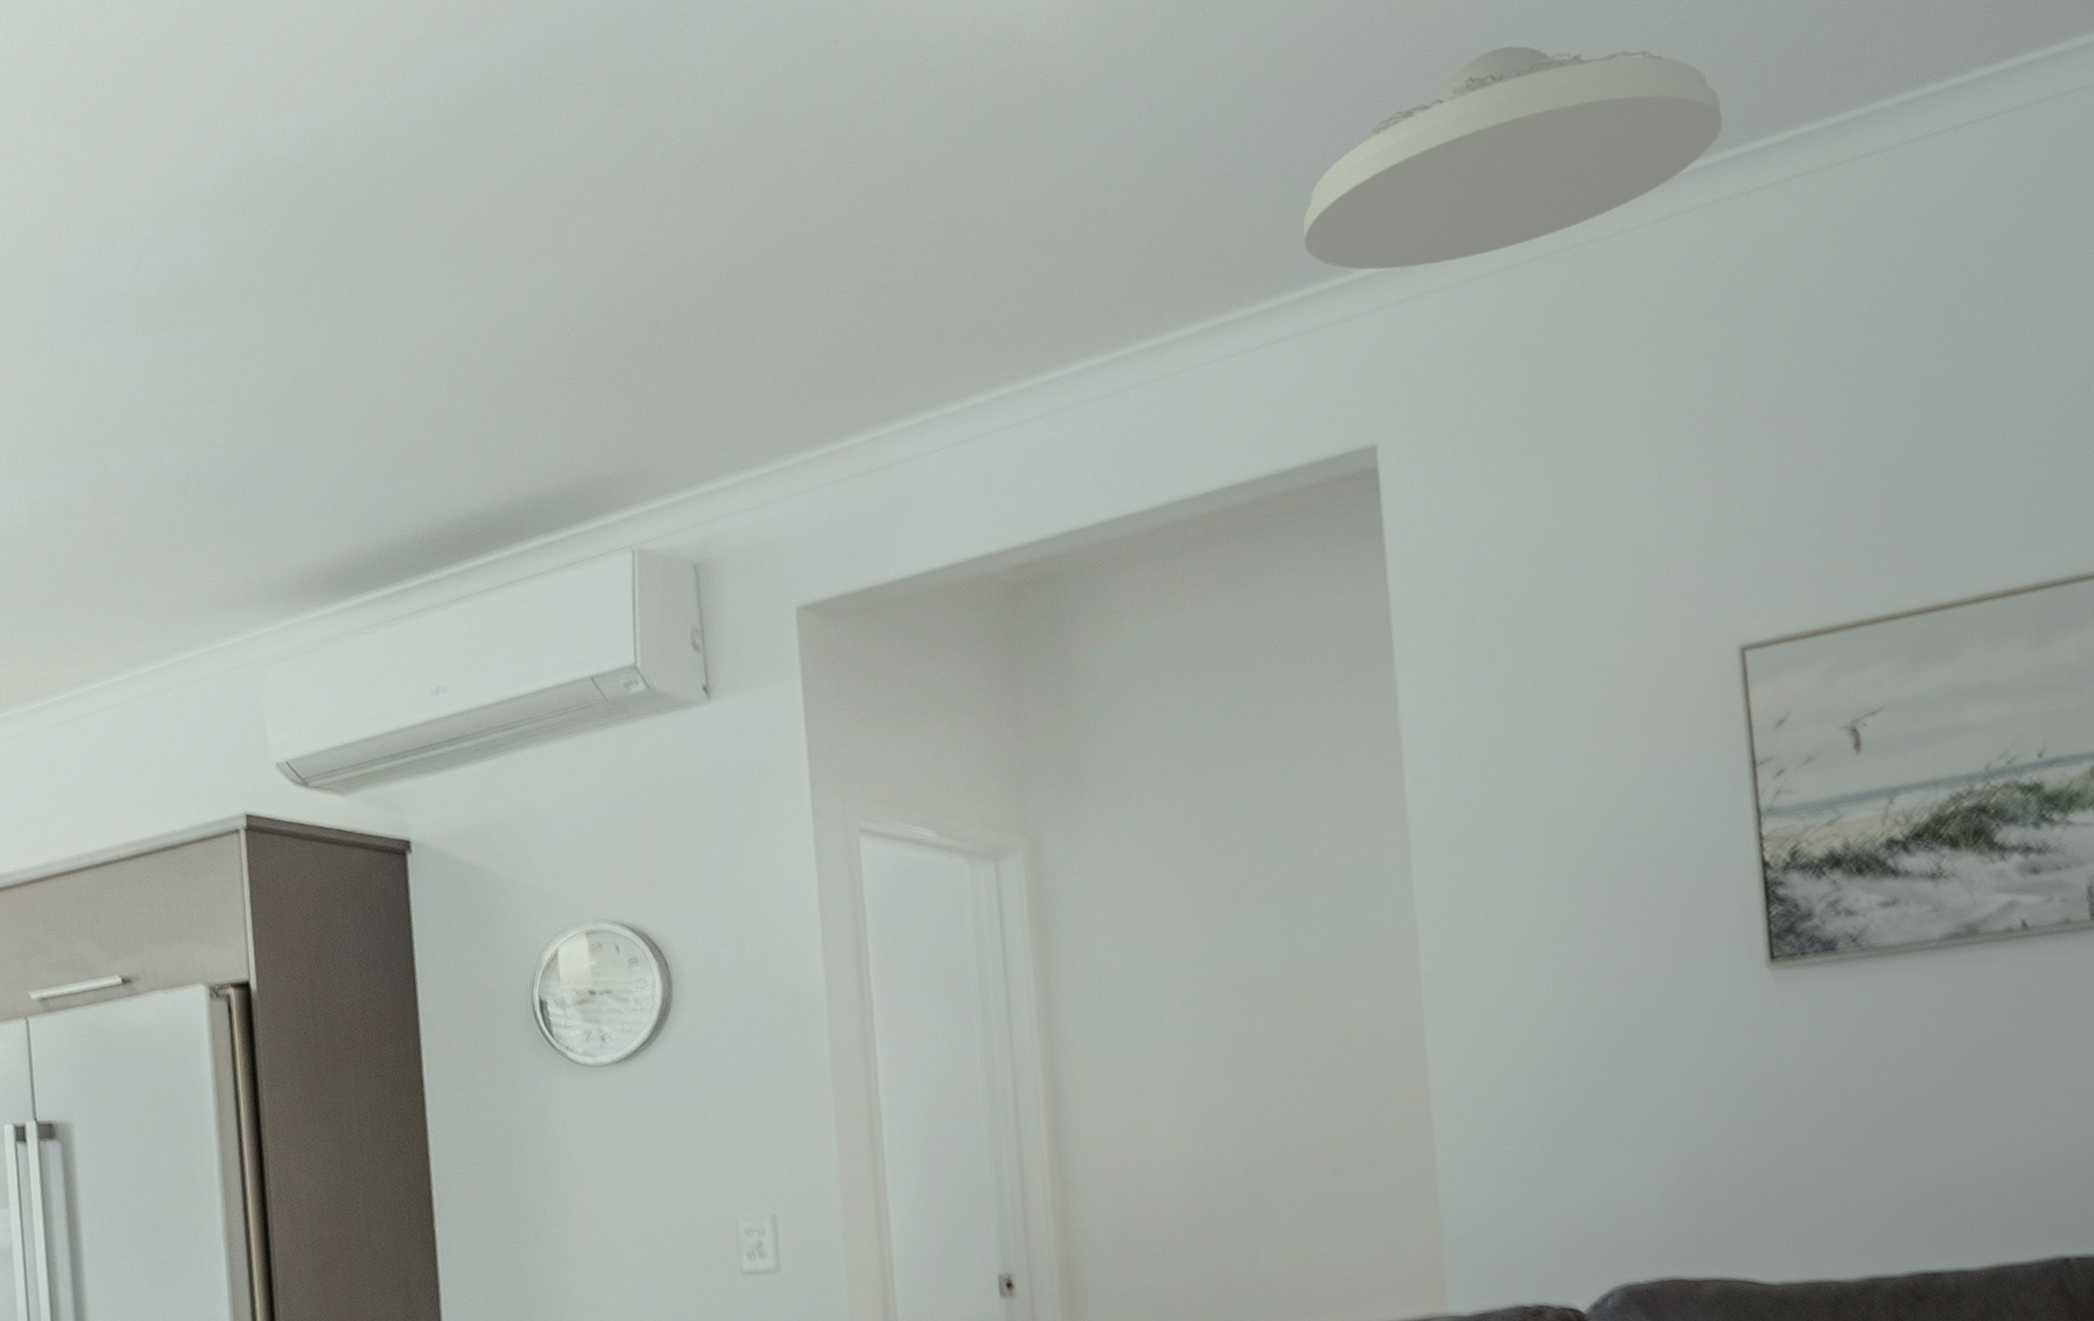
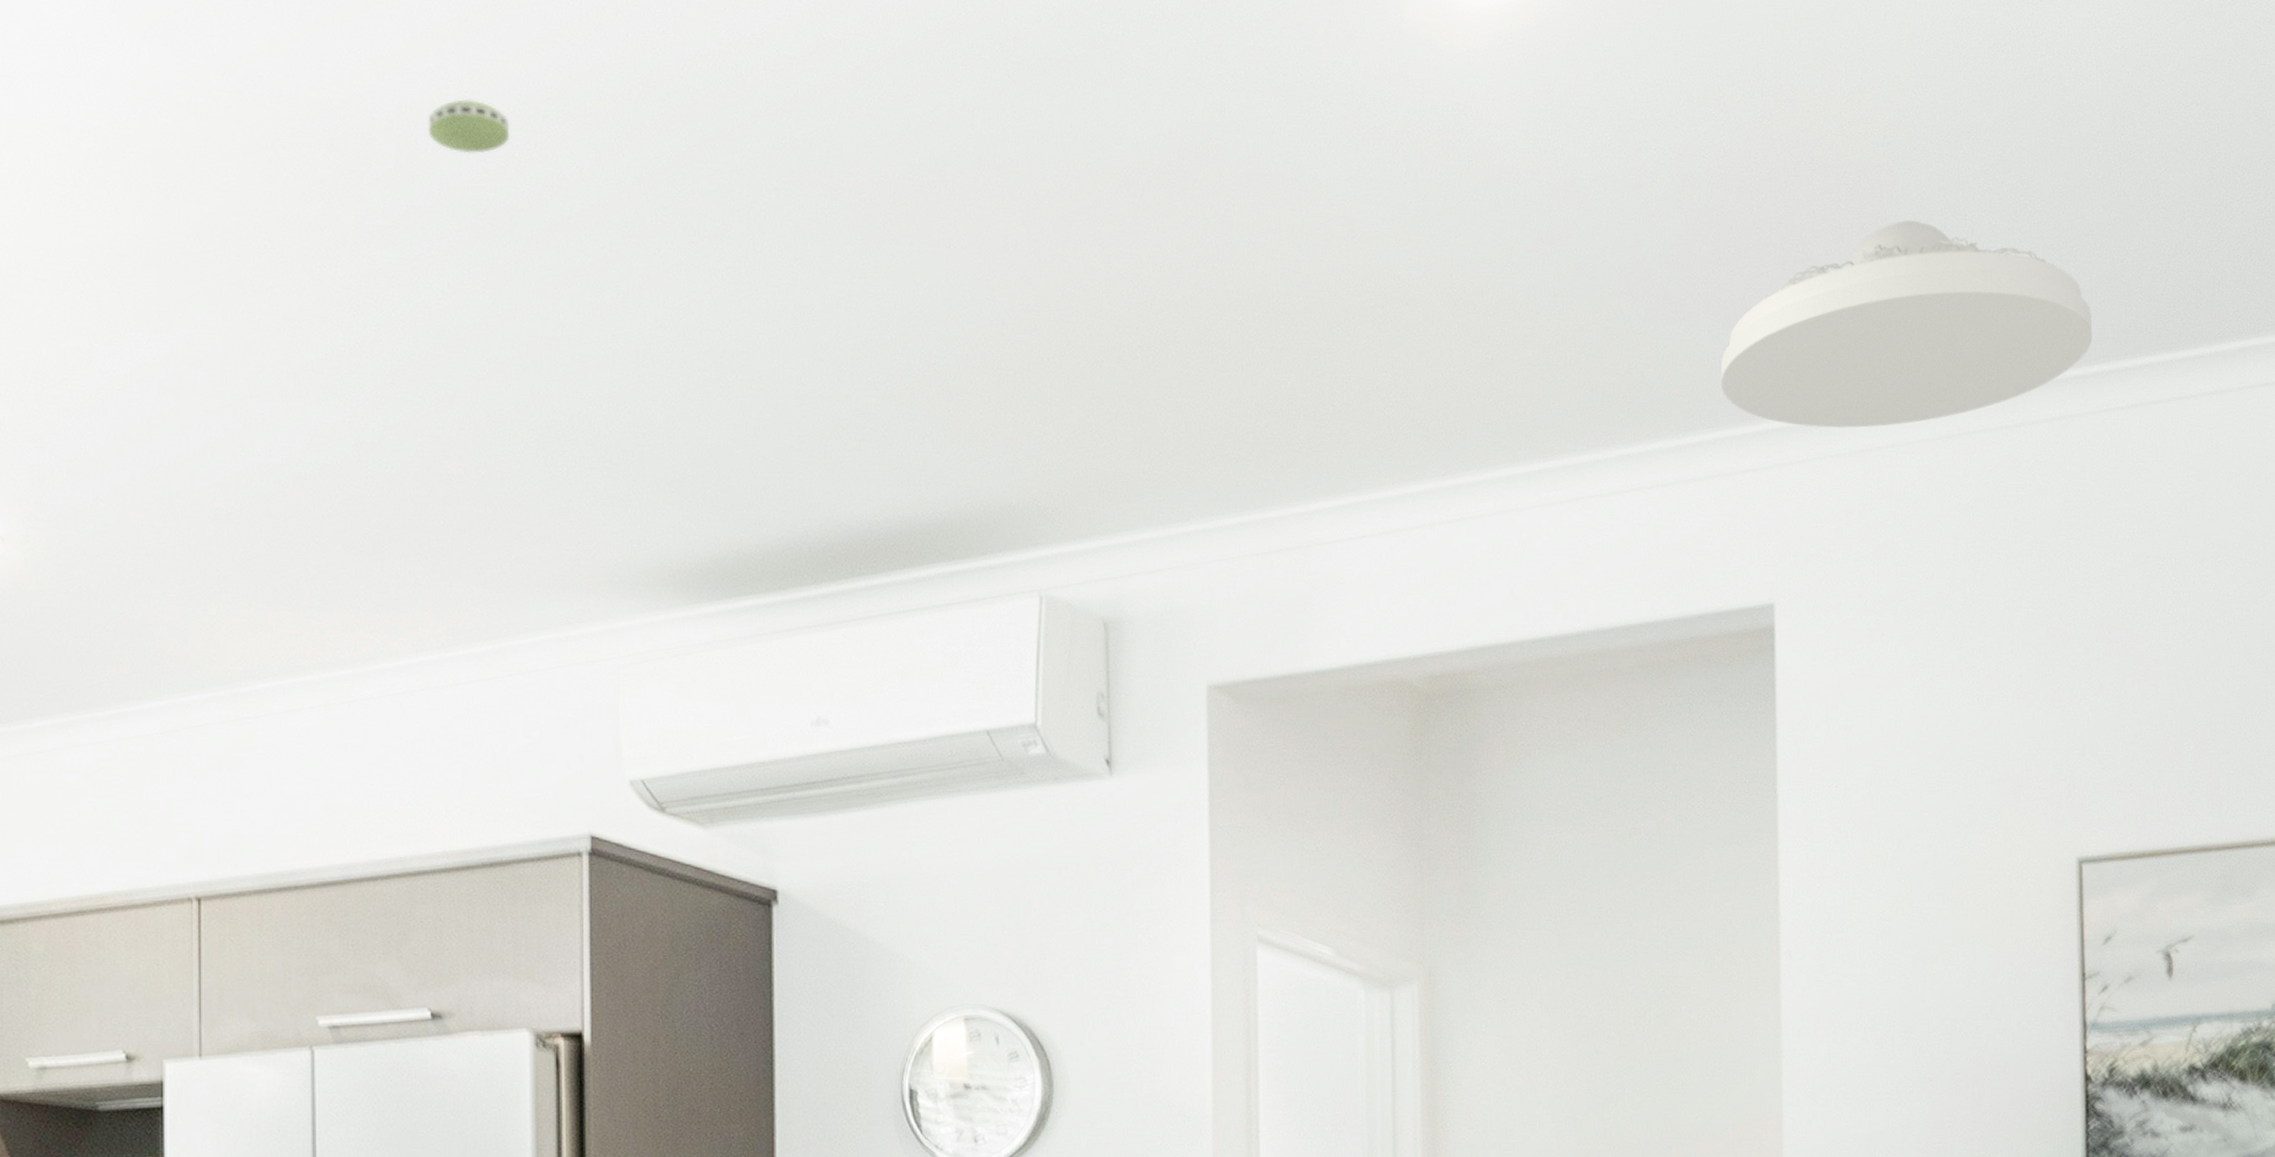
smoke detector: none [73,213,142,260] -> present [428,98,510,154]

